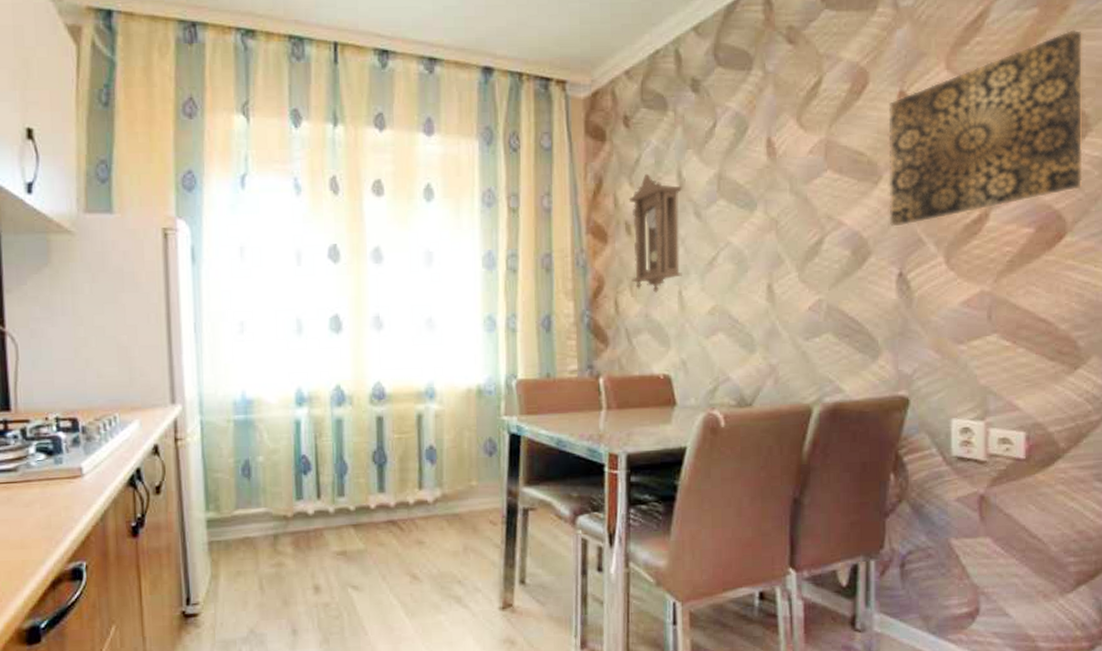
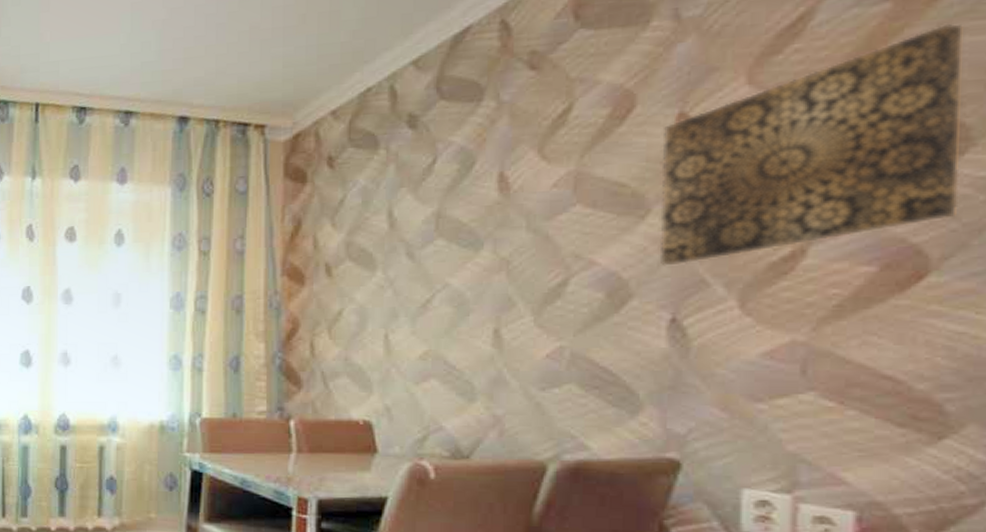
pendulum clock: present [628,173,682,293] -> none [330,213,393,336]

